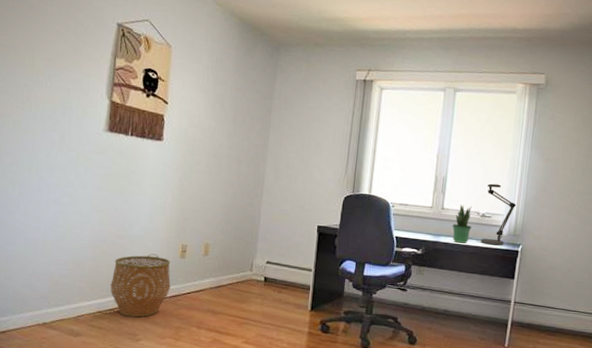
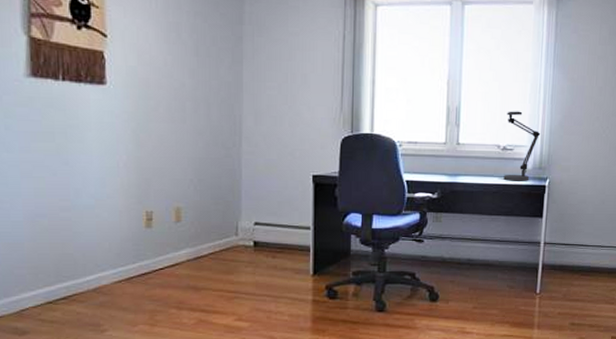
basket: present [110,253,171,318] -> none [59,225,137,304]
planter: present [452,205,472,244] -> none [470,138,492,182]

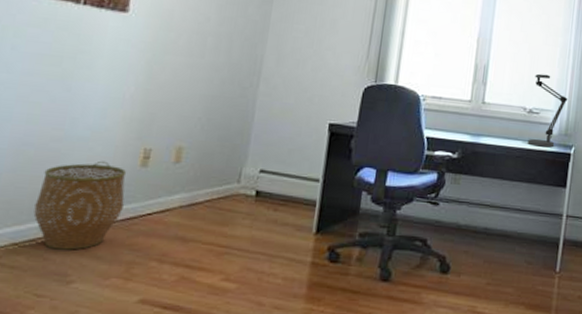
basket: none [59,225,137,304] -> present [33,160,127,250]

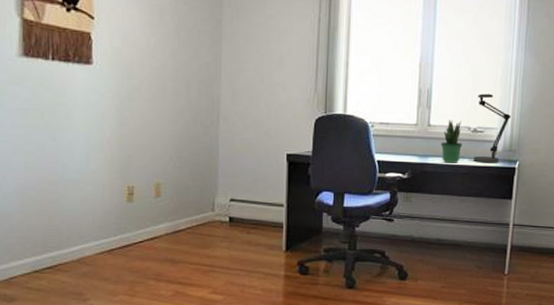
basket: present [33,160,127,250] -> none [46,199,118,274]
planter: none [494,98,517,145] -> present [440,120,462,163]

